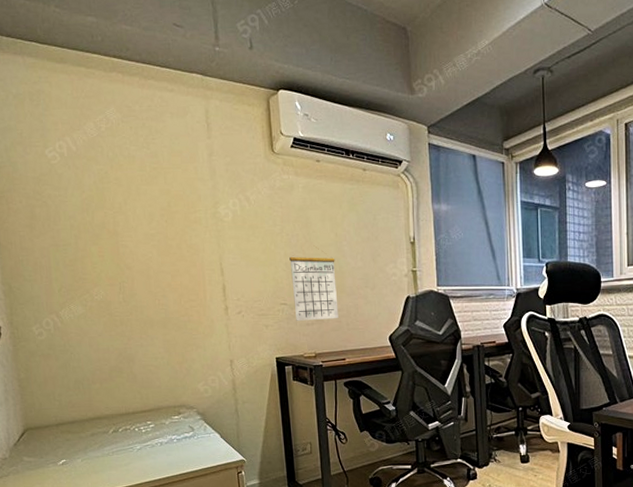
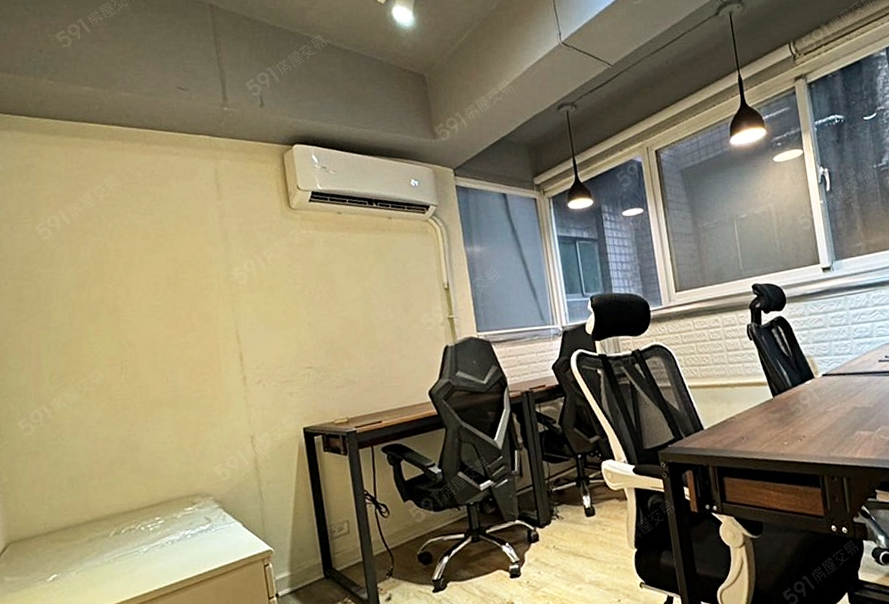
calendar: present [289,247,339,321] -> none [313,302,372,385]

